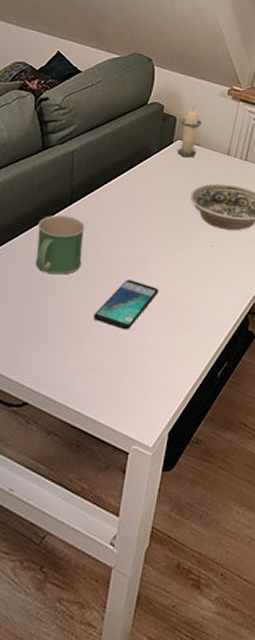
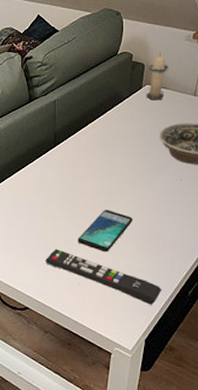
mug: present [35,214,85,275] -> none [29,155,67,206]
remote control: none [53,328,189,391] -> present [46,249,162,305]

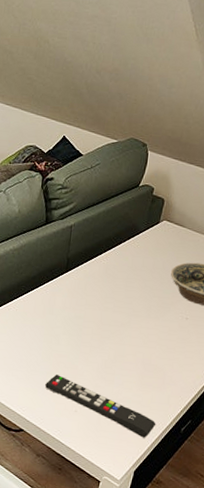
smartphone: present [78,210,133,252] -> none [79,340,136,383]
candle: present [146,53,169,101] -> none [162,190,189,238]

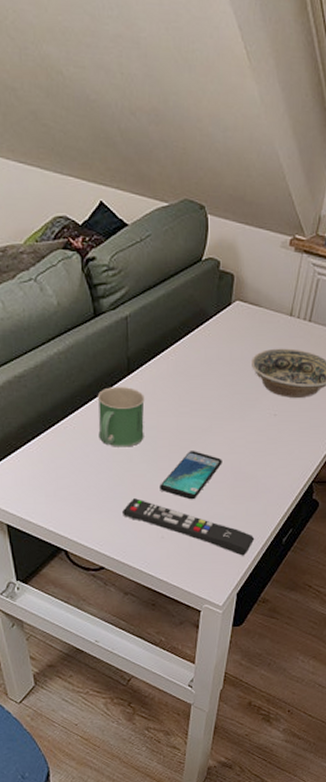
mug: none [35,280,77,331] -> present [97,386,145,447]
smartphone: none [79,340,136,383] -> present [160,451,222,500]

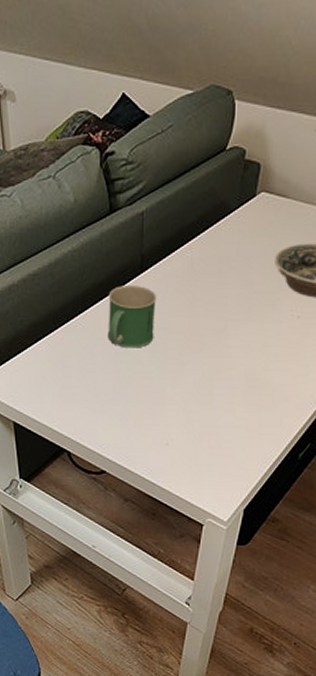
remote control: present [123,498,255,556] -> none [127,402,267,469]
smartphone: present [160,451,222,500] -> none [167,354,236,406]

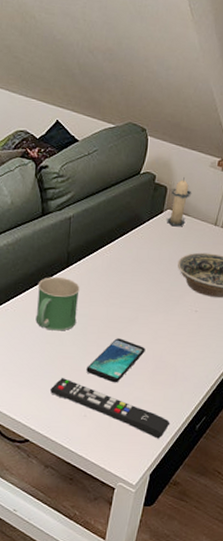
remote control: none [127,402,267,469] -> present [50,378,170,439]
smartphone: none [167,354,236,406] -> present [86,338,145,383]
candle: none [261,149,293,213] -> present [167,177,192,227]

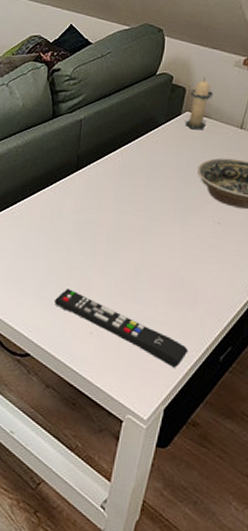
mug: present [35,276,80,331] -> none [42,180,89,238]
smartphone: present [86,338,145,383] -> none [94,249,160,299]

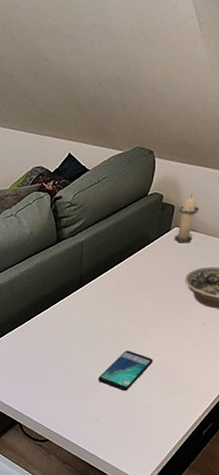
remote control: present [55,289,189,368] -> none [67,386,177,442]
smartphone: none [94,249,160,299] -> present [98,351,153,391]

